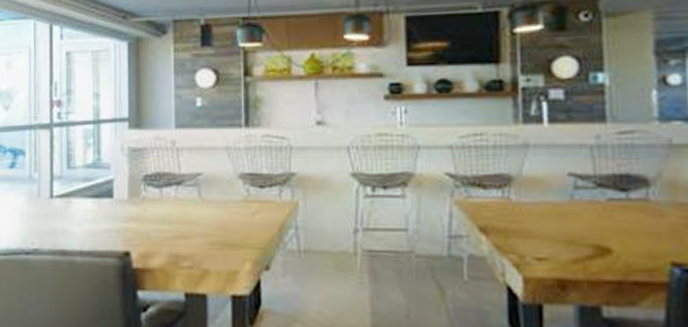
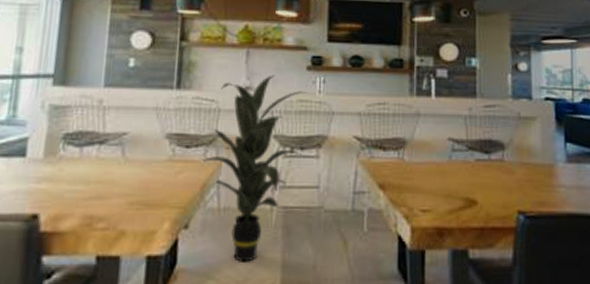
indoor plant: none [276,107,388,307] -> present [201,74,305,262]

